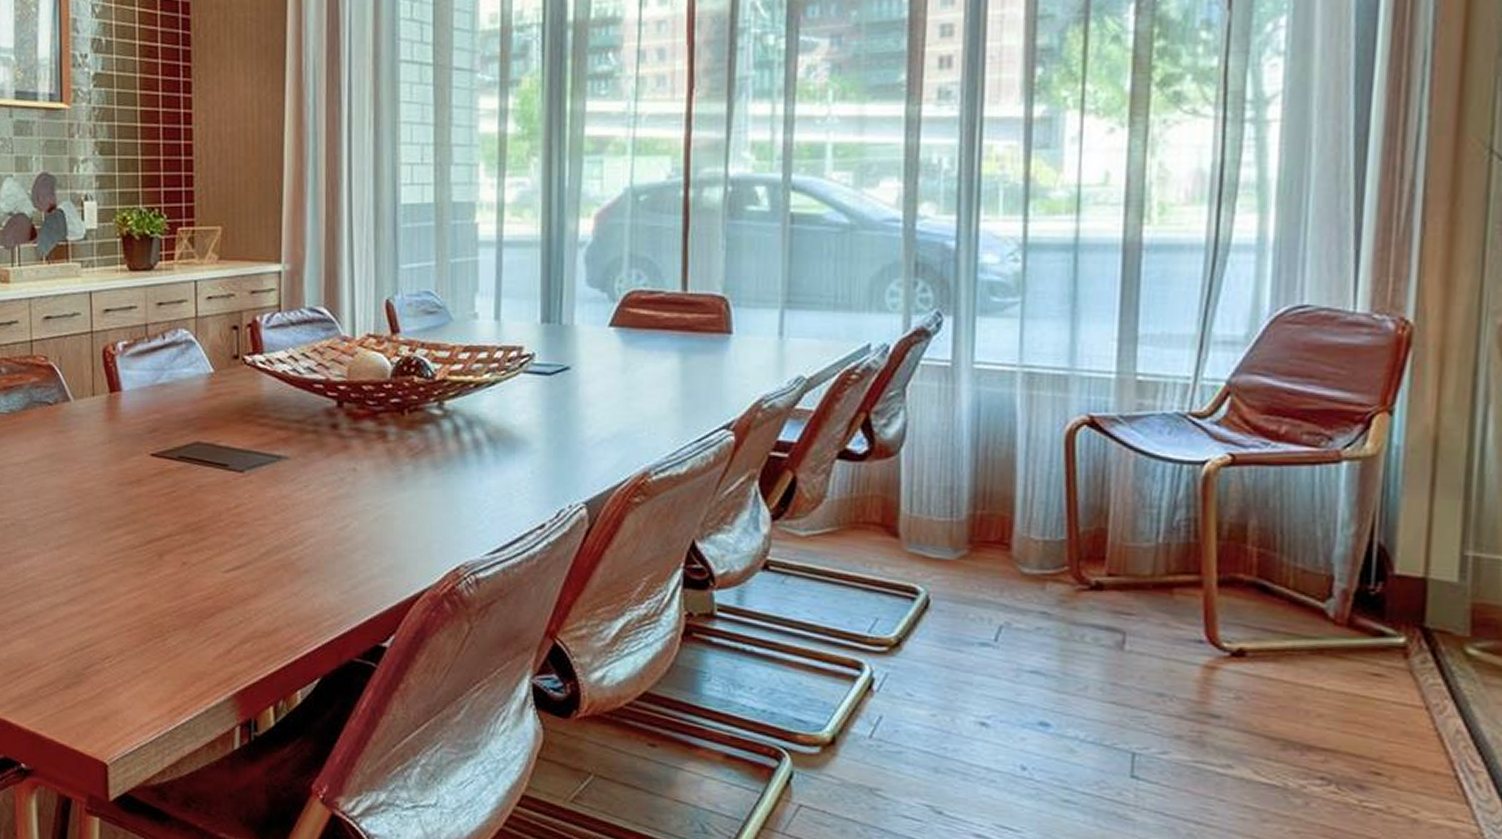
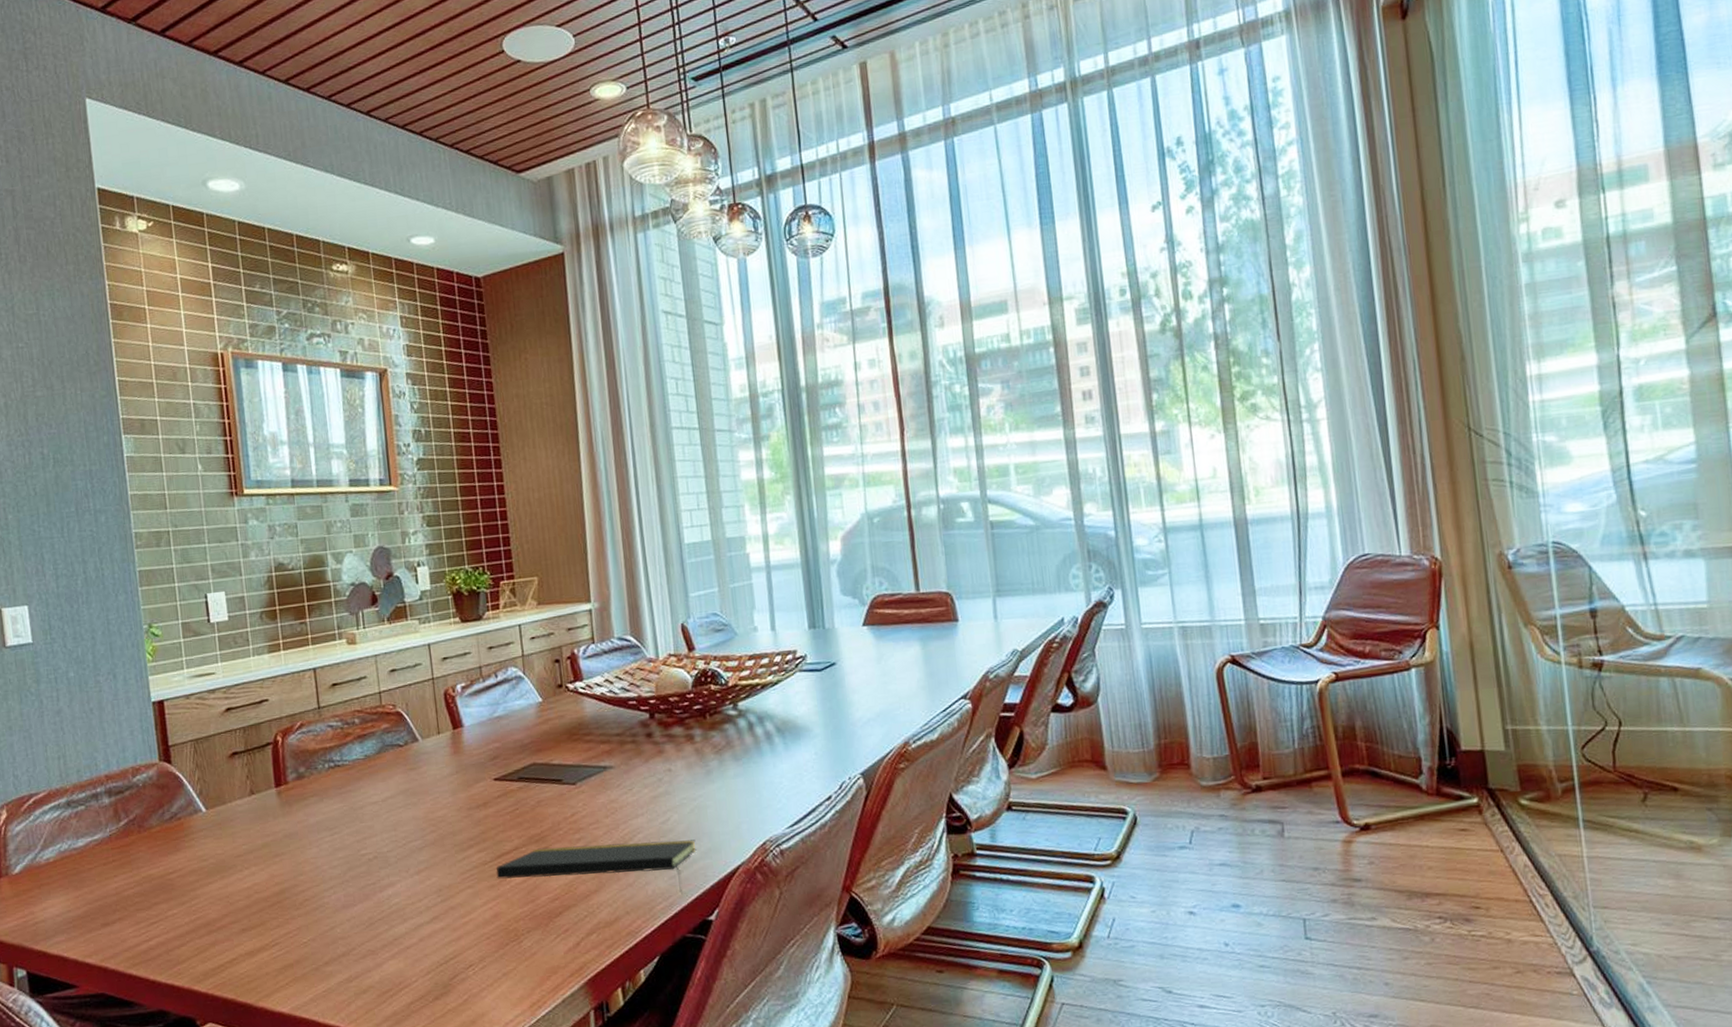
notepad: none [144,539,376,613] -> present [496,839,697,895]

